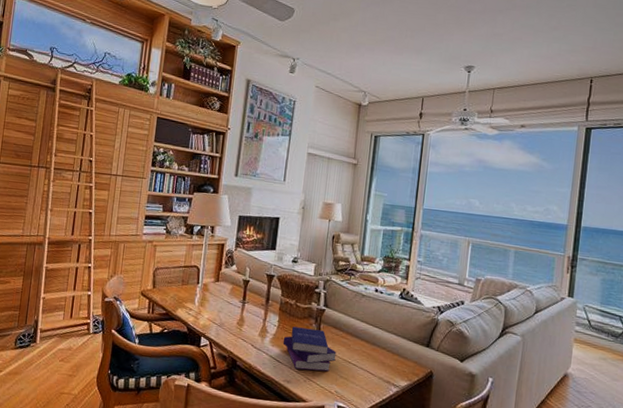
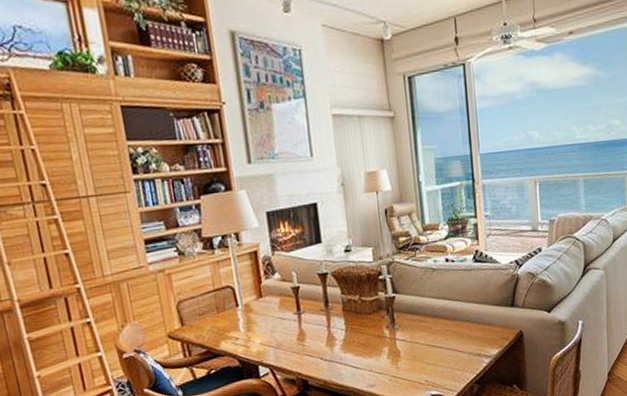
book: present [282,326,337,372] -> none [355,320,419,370]

